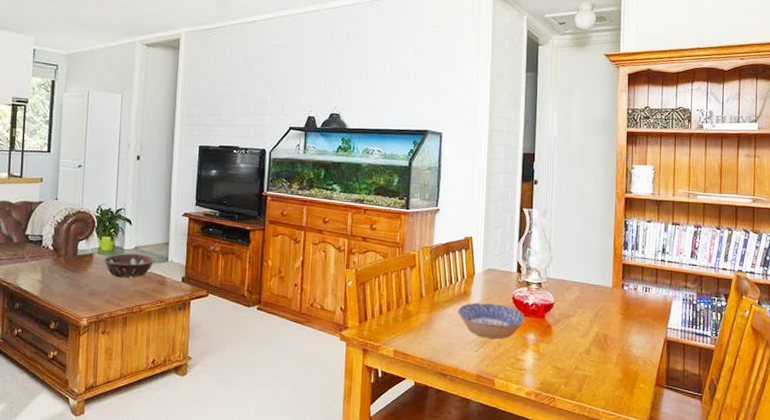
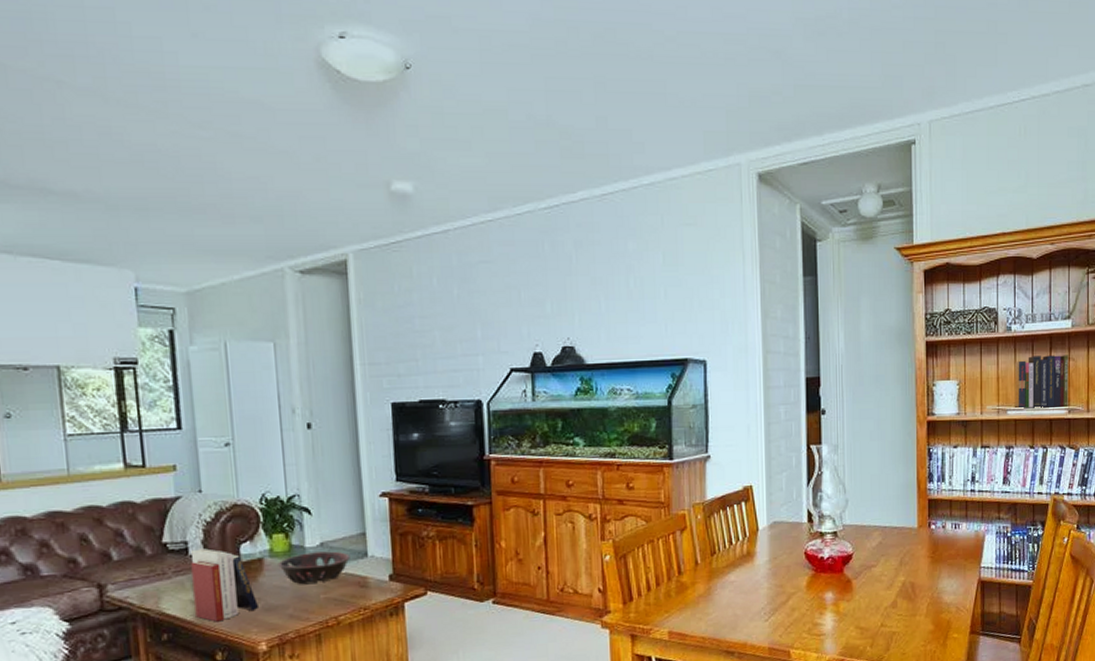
books: none [40,241,85,299] -> present [191,547,258,622]
bowl: present [457,303,526,339] -> none [740,562,822,604]
books: none [703,151,755,197] -> present [1014,355,1069,409]

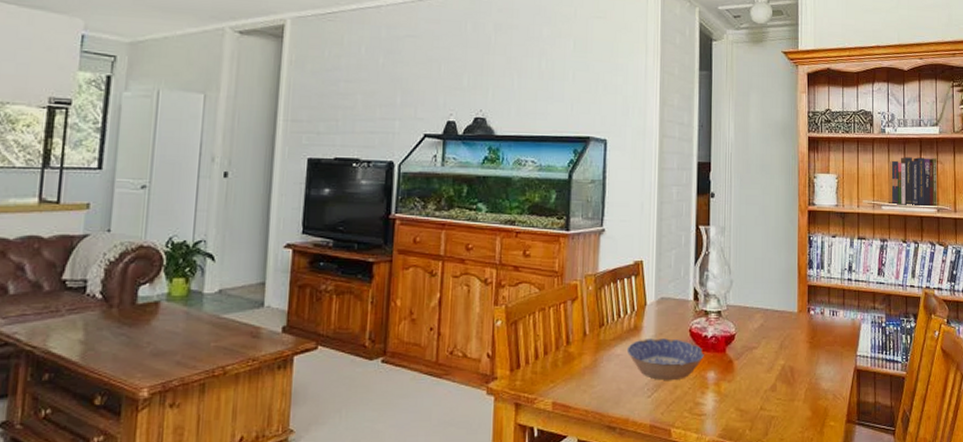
books: present [191,547,258,622] -> none [81,287,147,365]
decorative bowl: present [278,551,350,585] -> none [173,299,247,331]
bowl: none [740,562,822,604] -> present [626,338,705,380]

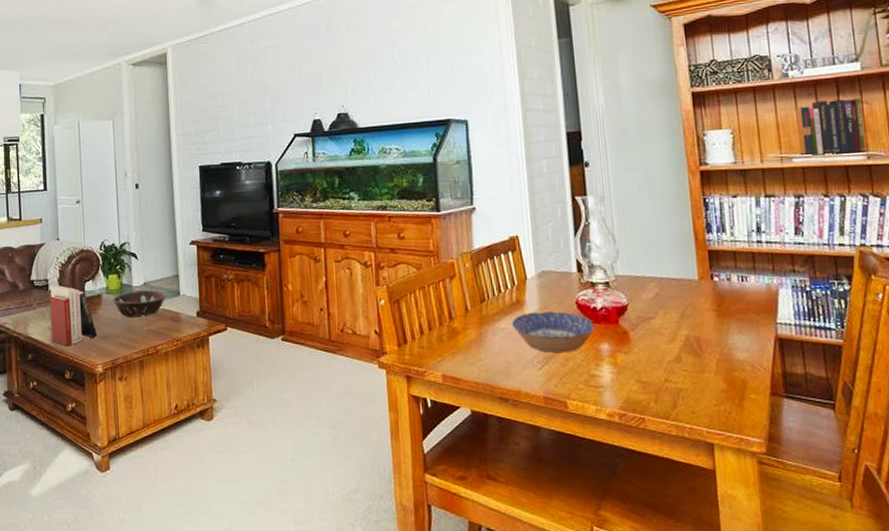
books: none [81,287,147,365] -> present [50,284,97,346]
decorative bowl: none [173,299,247,331] -> present [112,290,167,318]

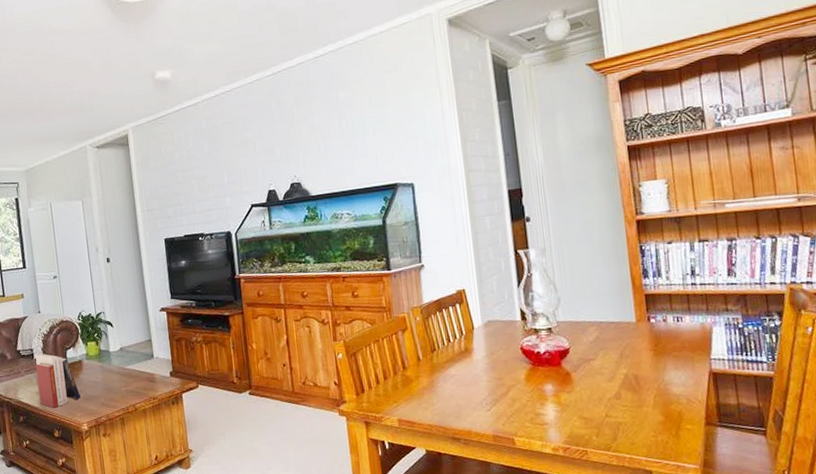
decorative bowl: present [112,290,167,318] -> none [92,354,142,380]
bowl: present [511,311,596,353] -> none [460,357,540,395]
books: present [795,98,867,156] -> none [728,143,797,201]

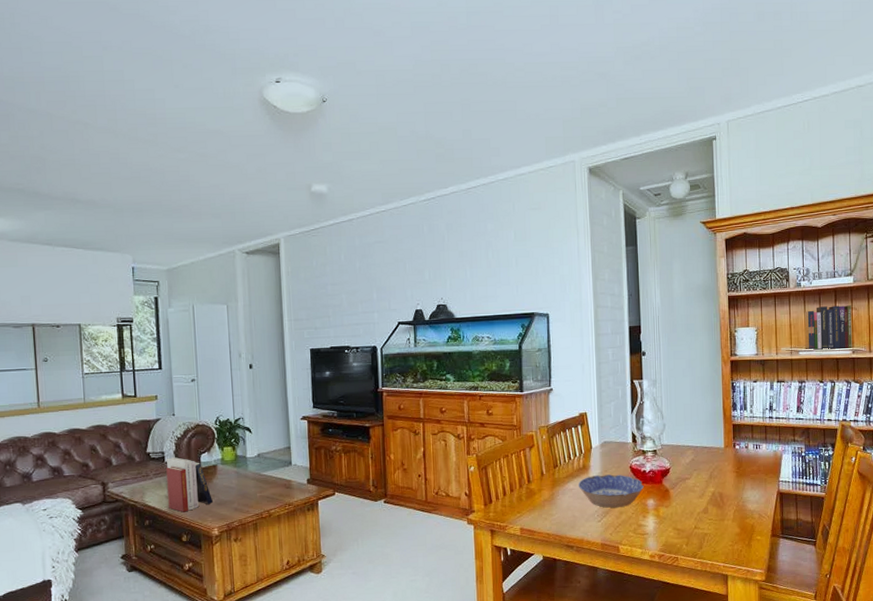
bowl: none [460,357,540,395] -> present [578,474,645,508]
books: none [728,143,797,201] -> present [804,305,852,350]

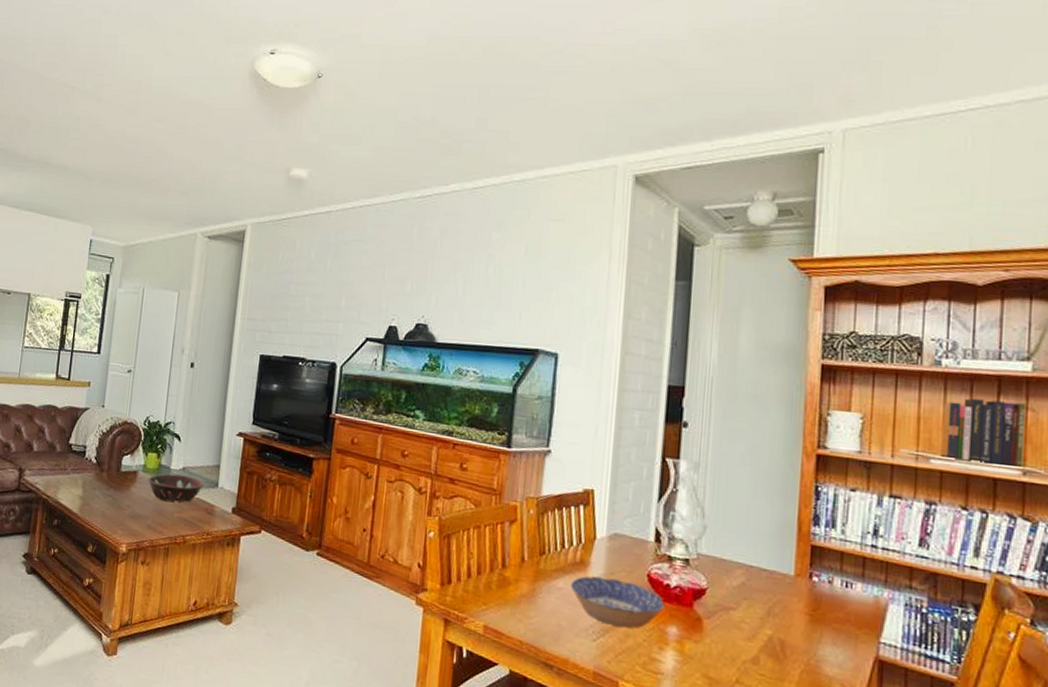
books: present [166,456,213,513] -> none [80,453,127,519]
decorative bowl: none [227,460,279,486] -> present [147,473,204,503]

